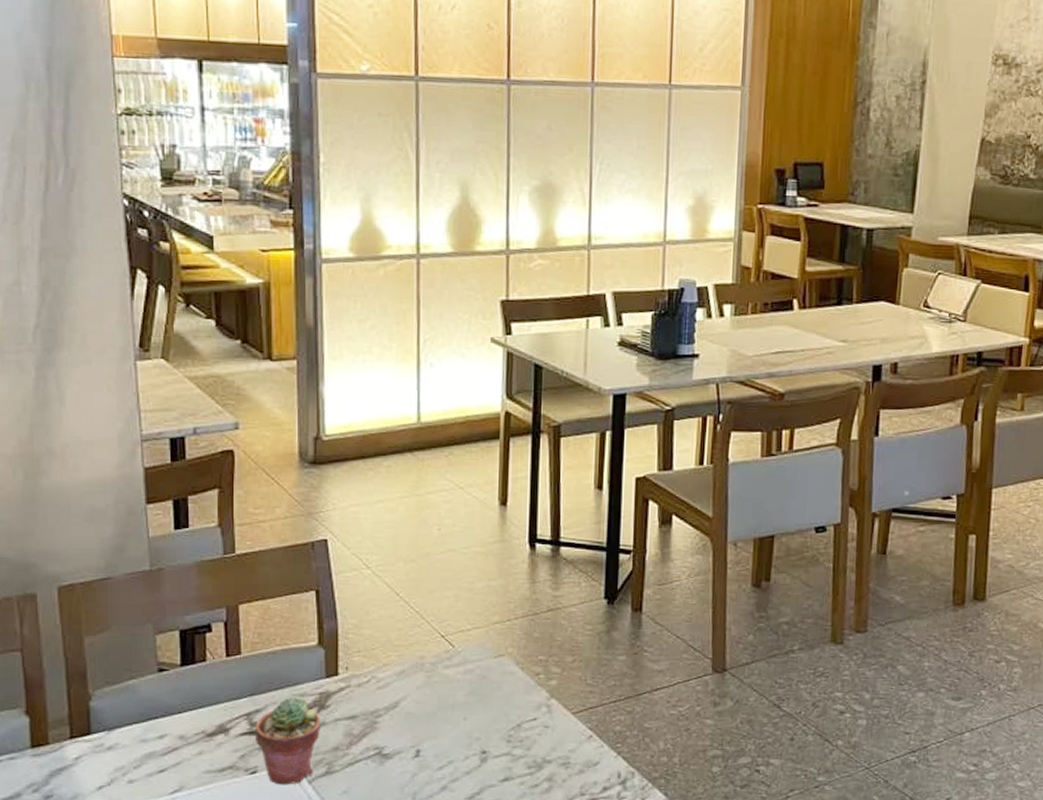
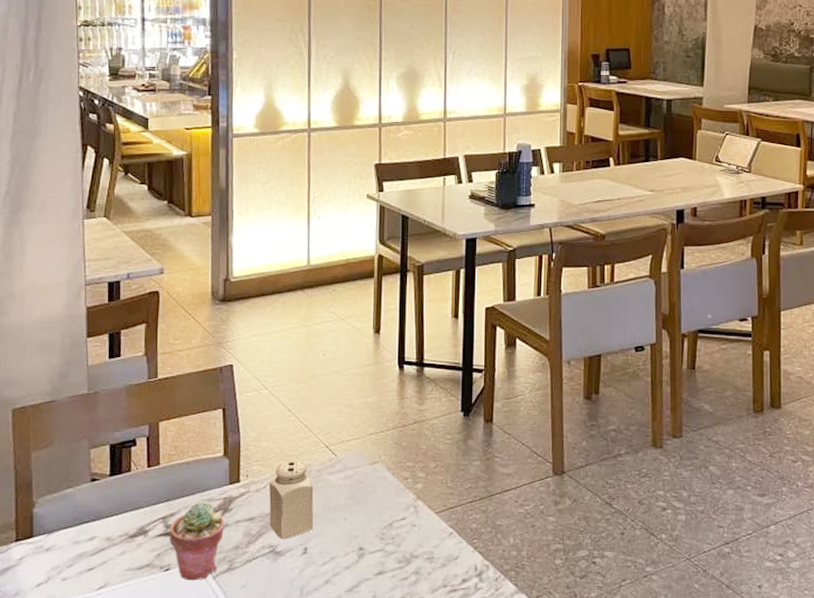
salt shaker: none [374,651,427,740] -> present [269,460,314,539]

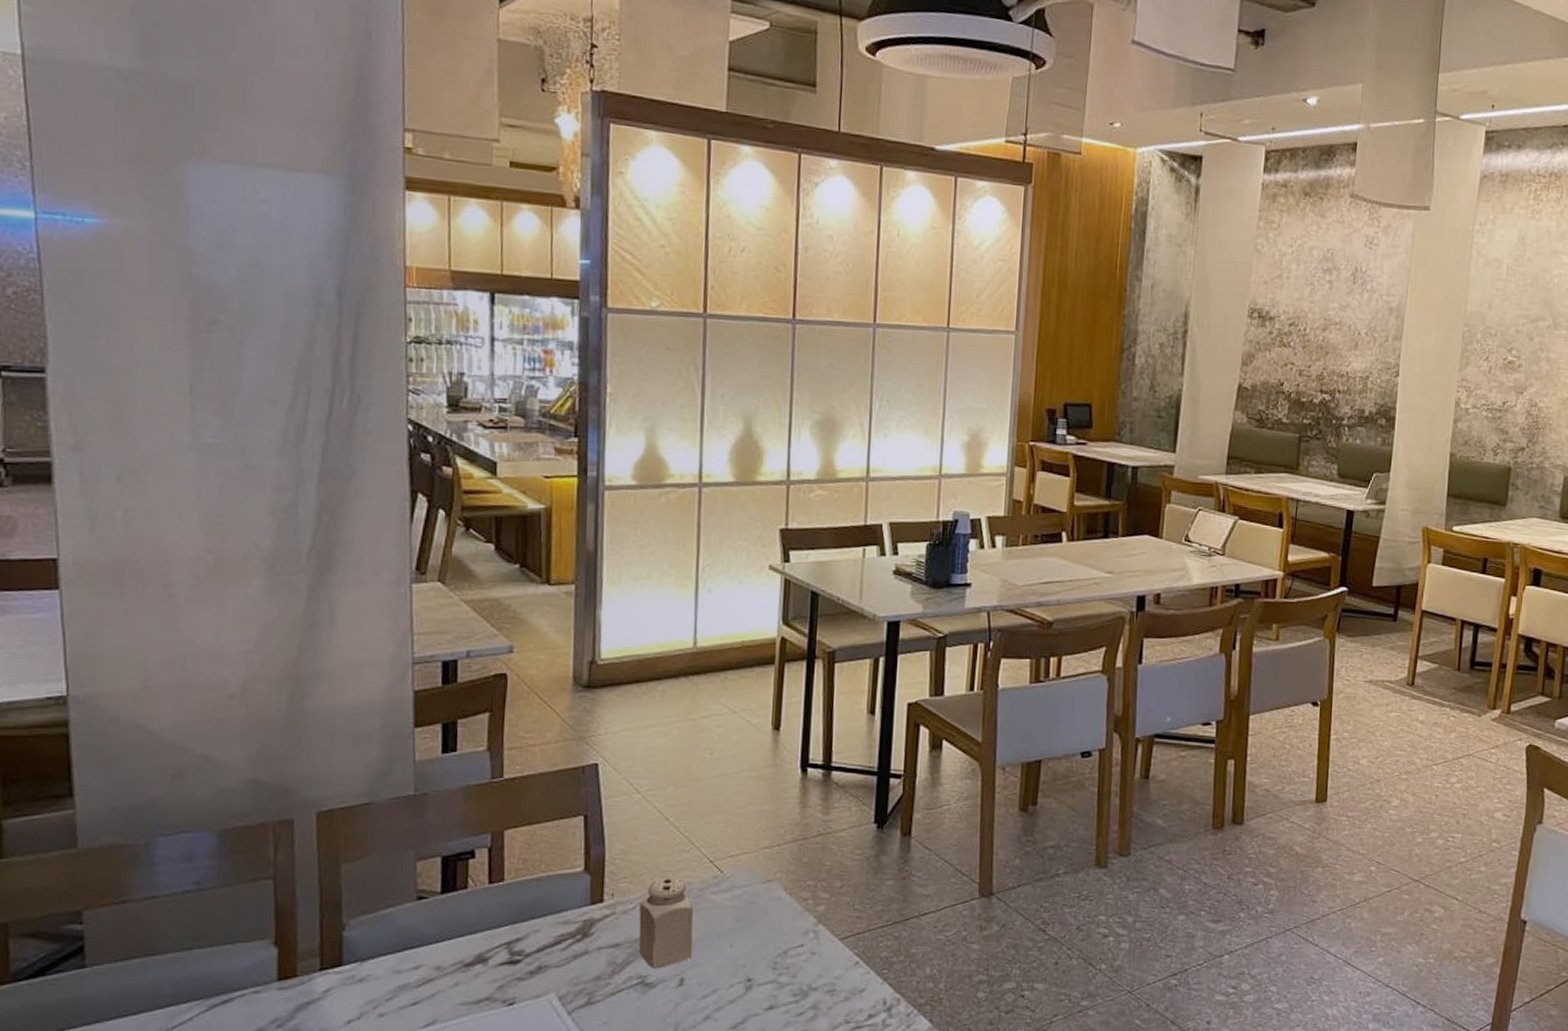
potted succulent: present [170,502,224,581] -> none [515,925,583,1017]

